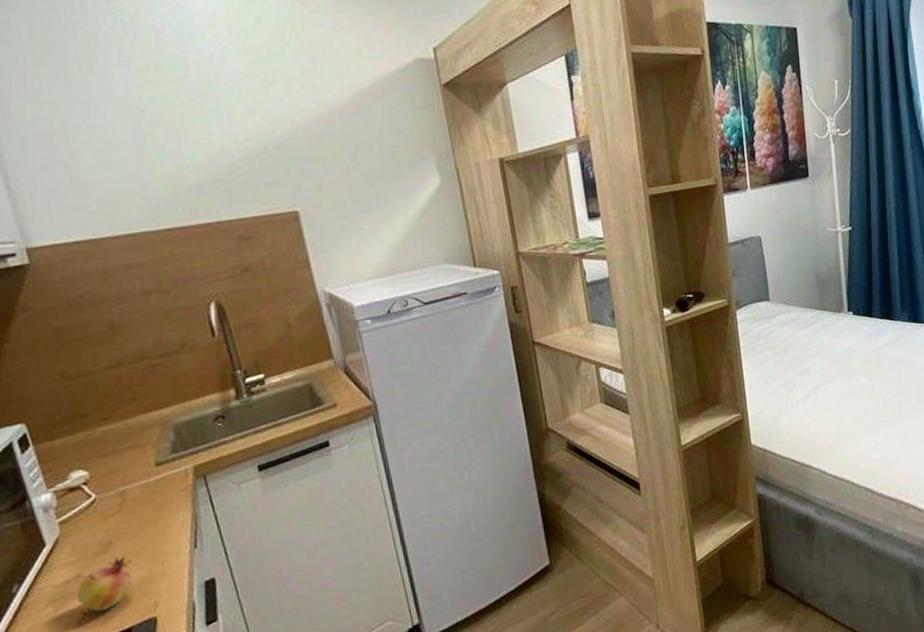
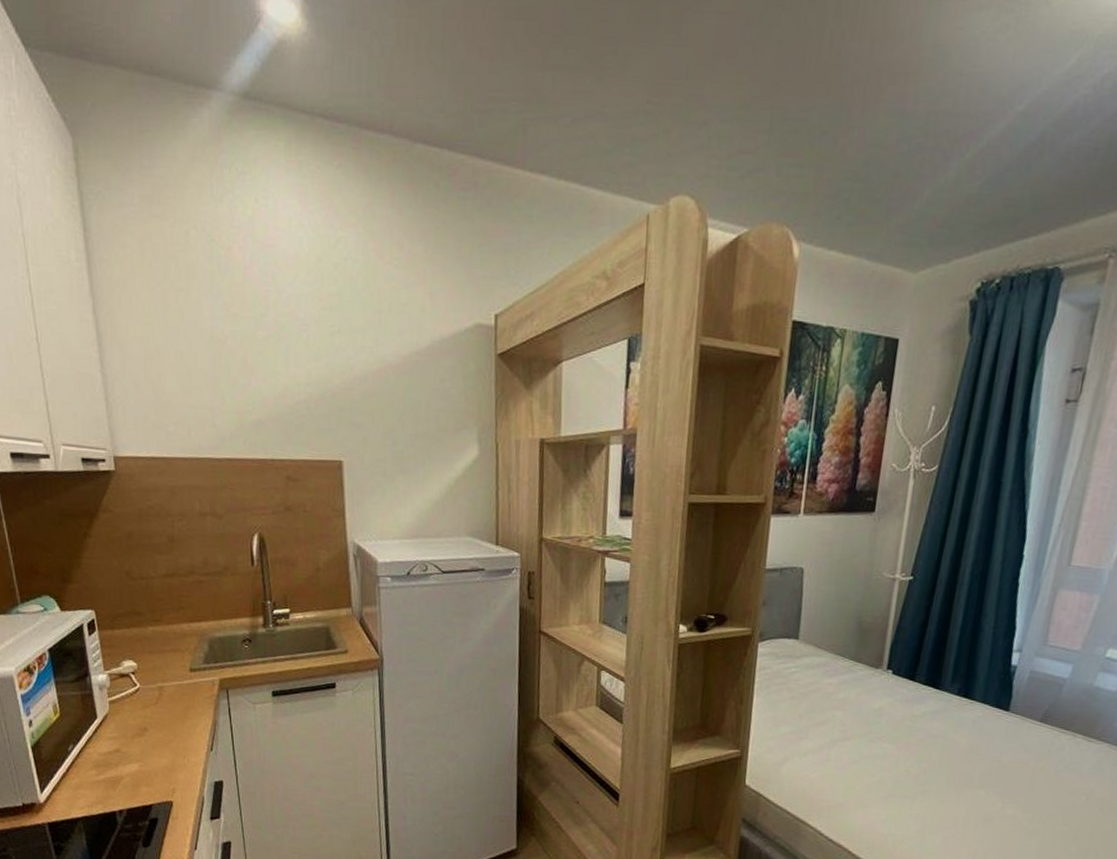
fruit: present [76,555,133,616] -> none [115,742,160,785]

